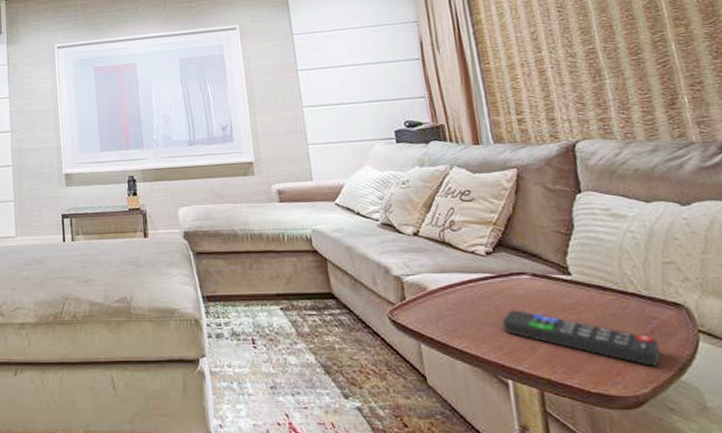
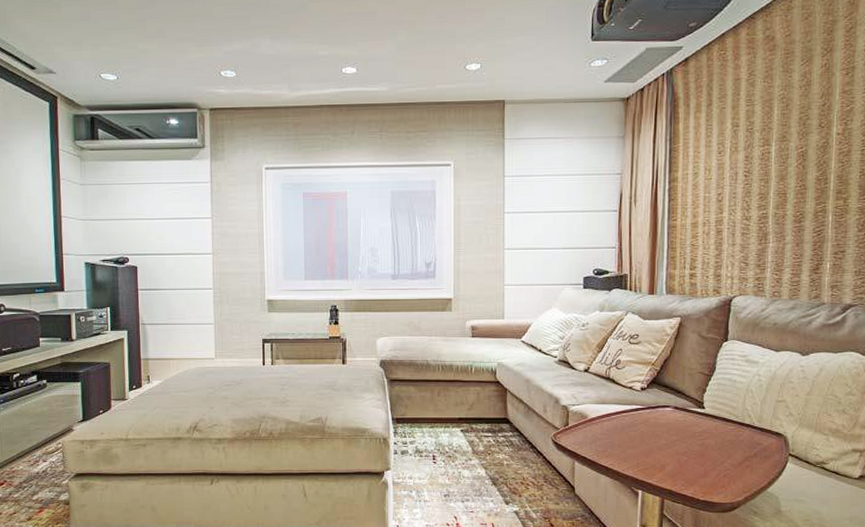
remote control: present [502,310,661,366] -> none [643,436,758,481]

